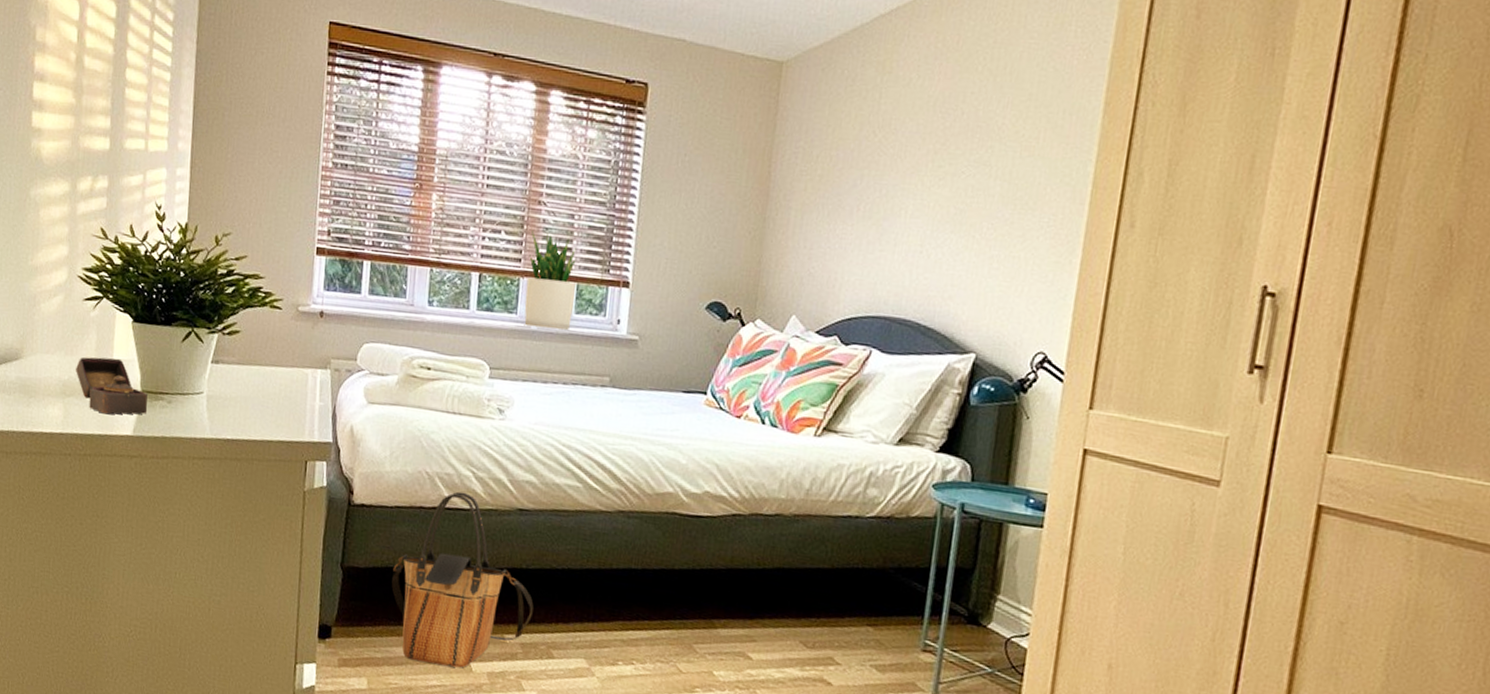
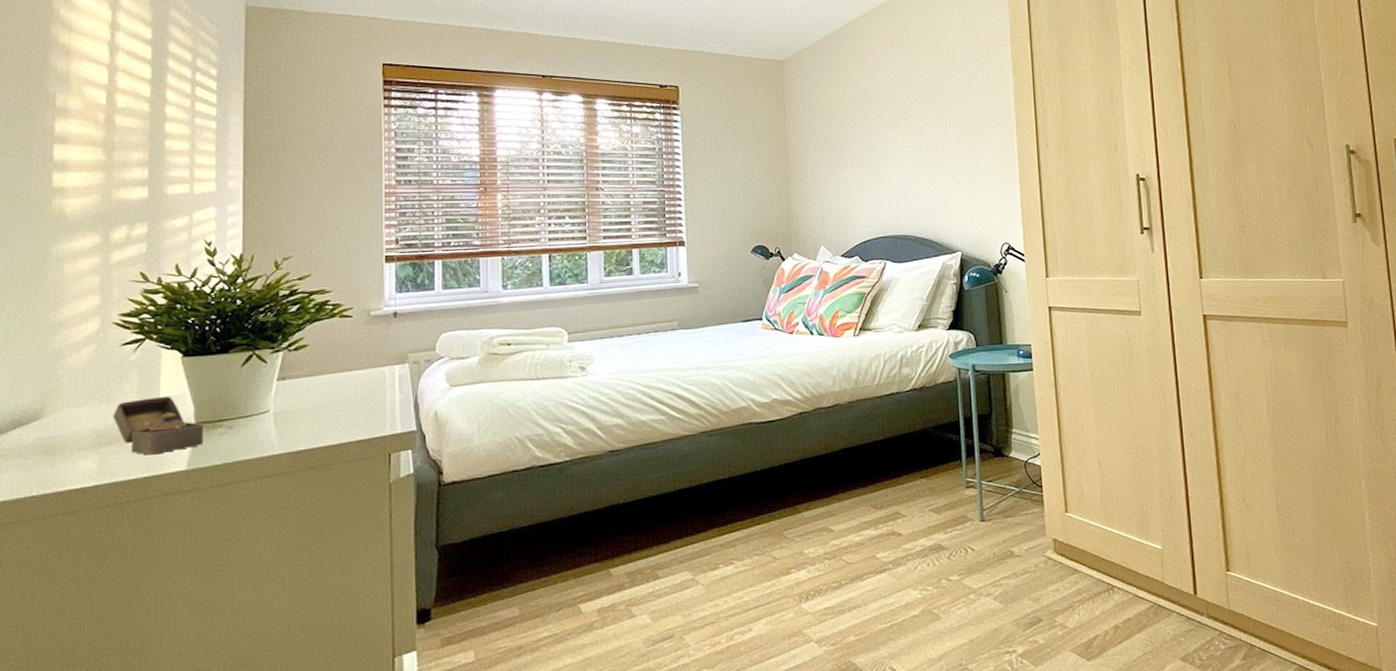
tote bag: present [391,491,534,668] -> none [491,448,634,618]
planter: present [524,231,577,331] -> none [593,212,638,292]

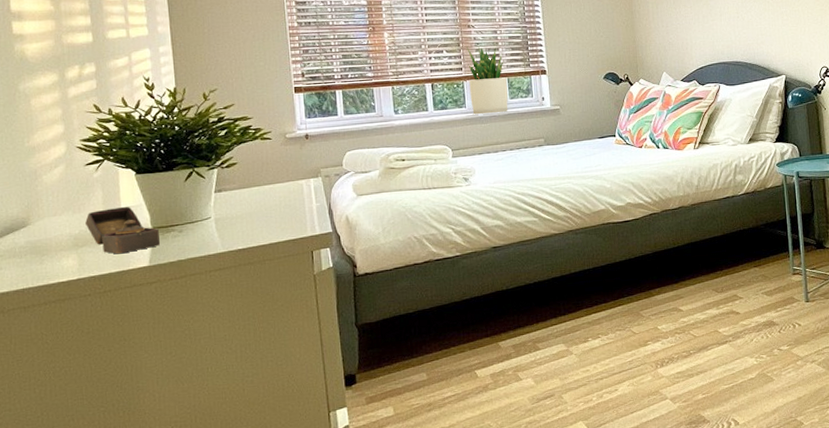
planter: none [593,212,638,292] -> present [467,46,509,115]

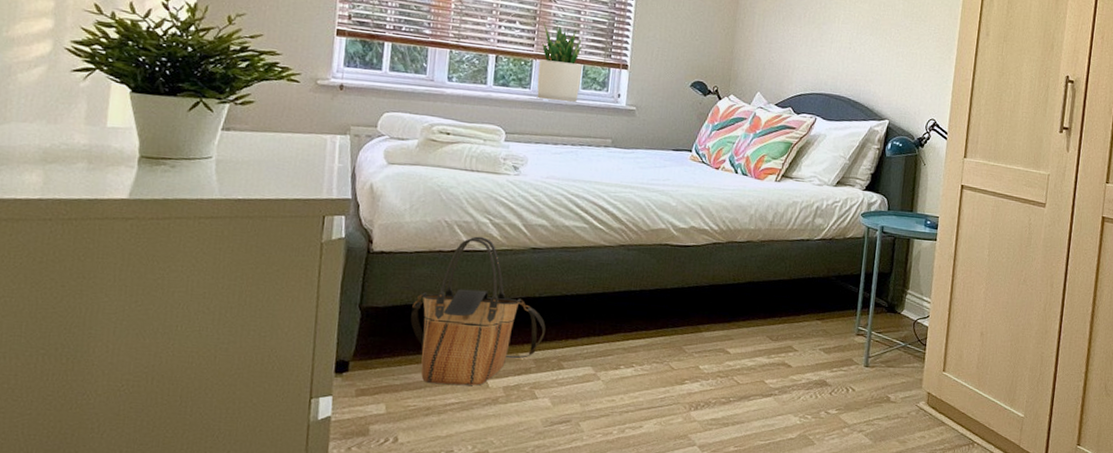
compass: present [85,206,160,254] -> none [60,125,147,180]
tote bag: none [400,245,518,382] -> present [410,236,546,386]

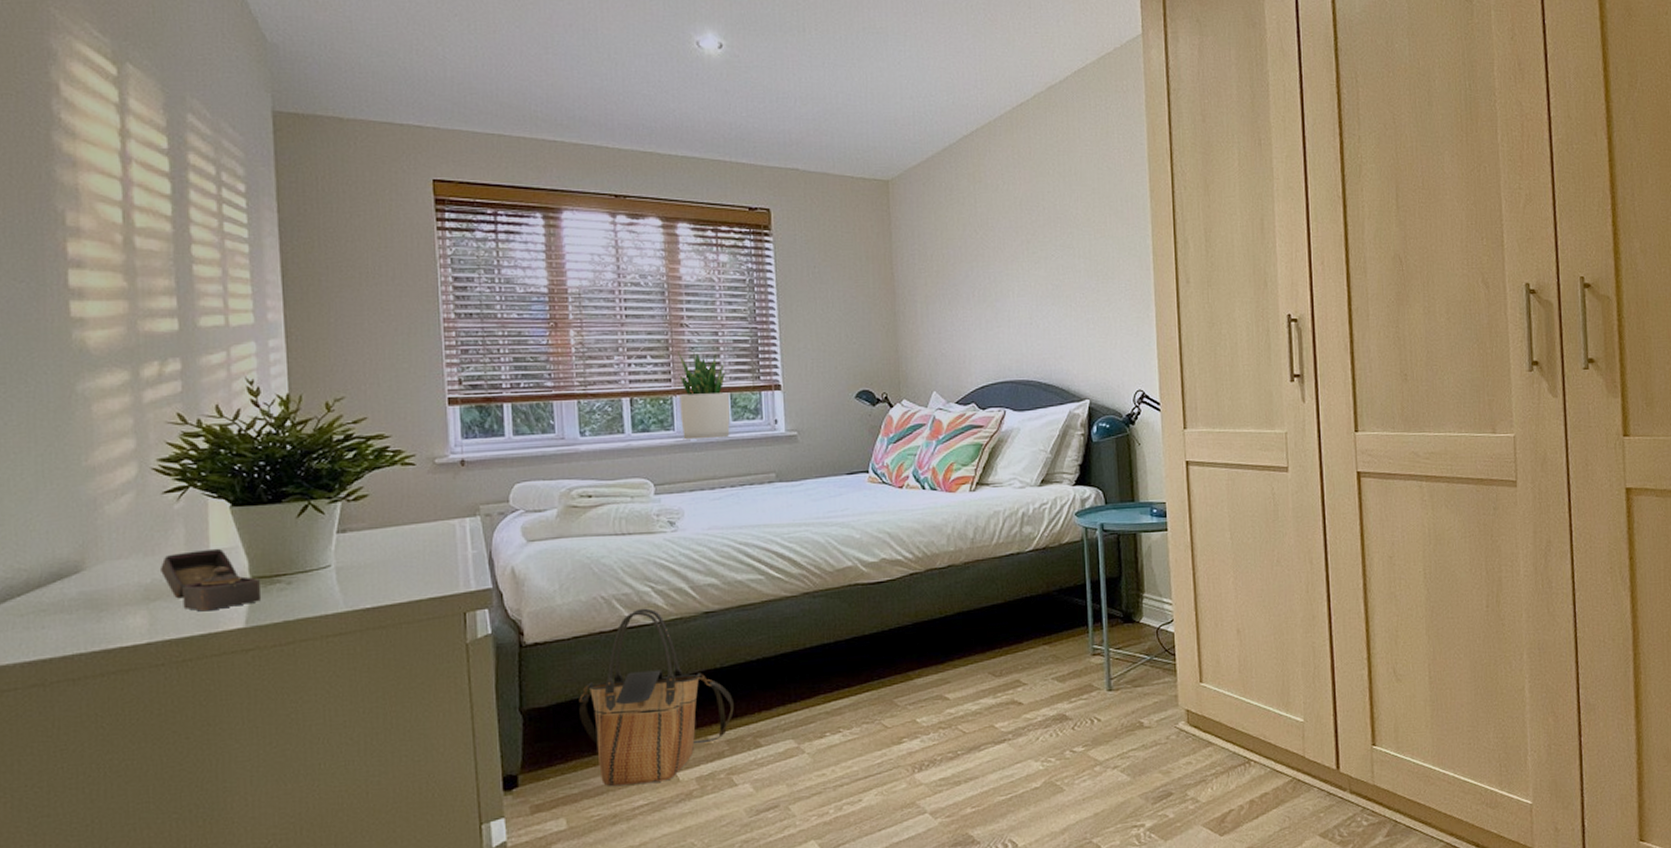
compass: none [60,125,147,180] -> present [161,548,260,612]

